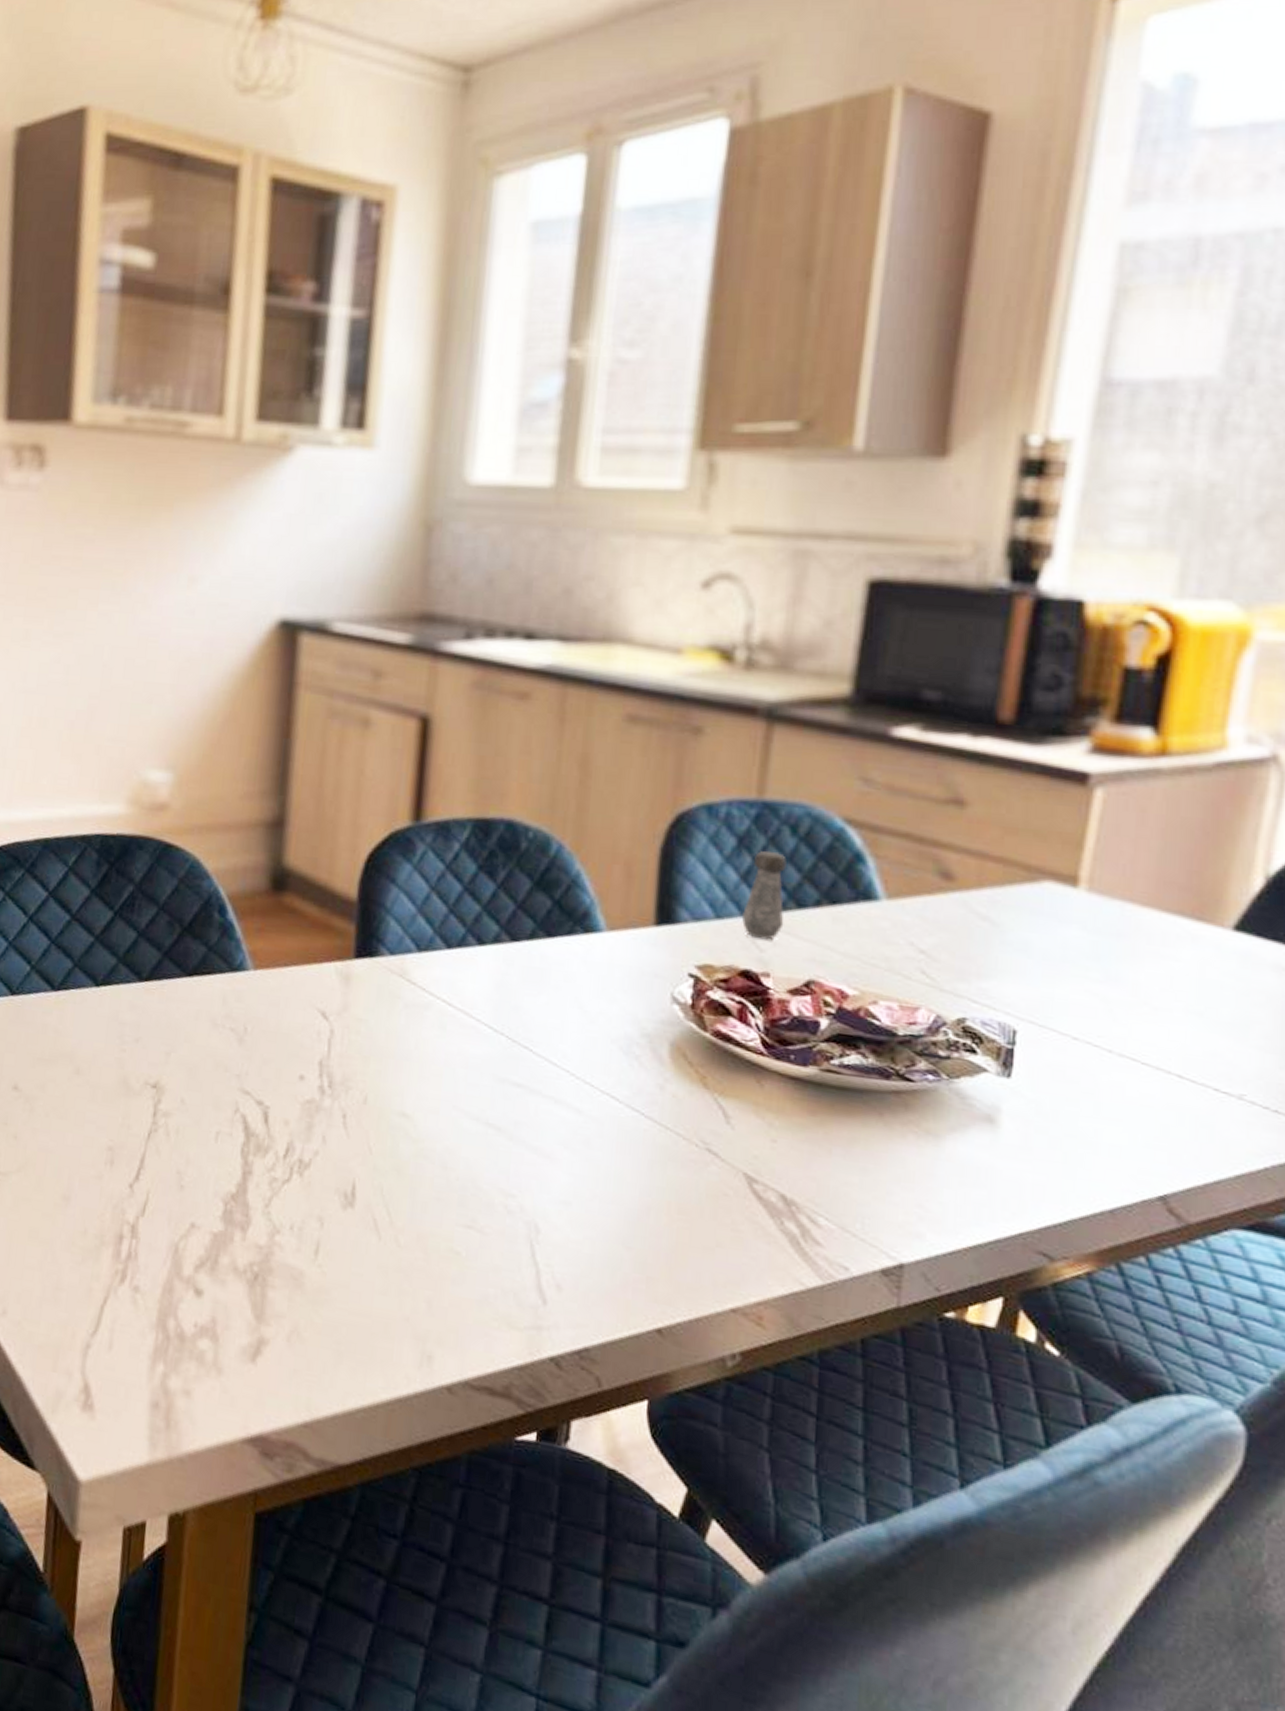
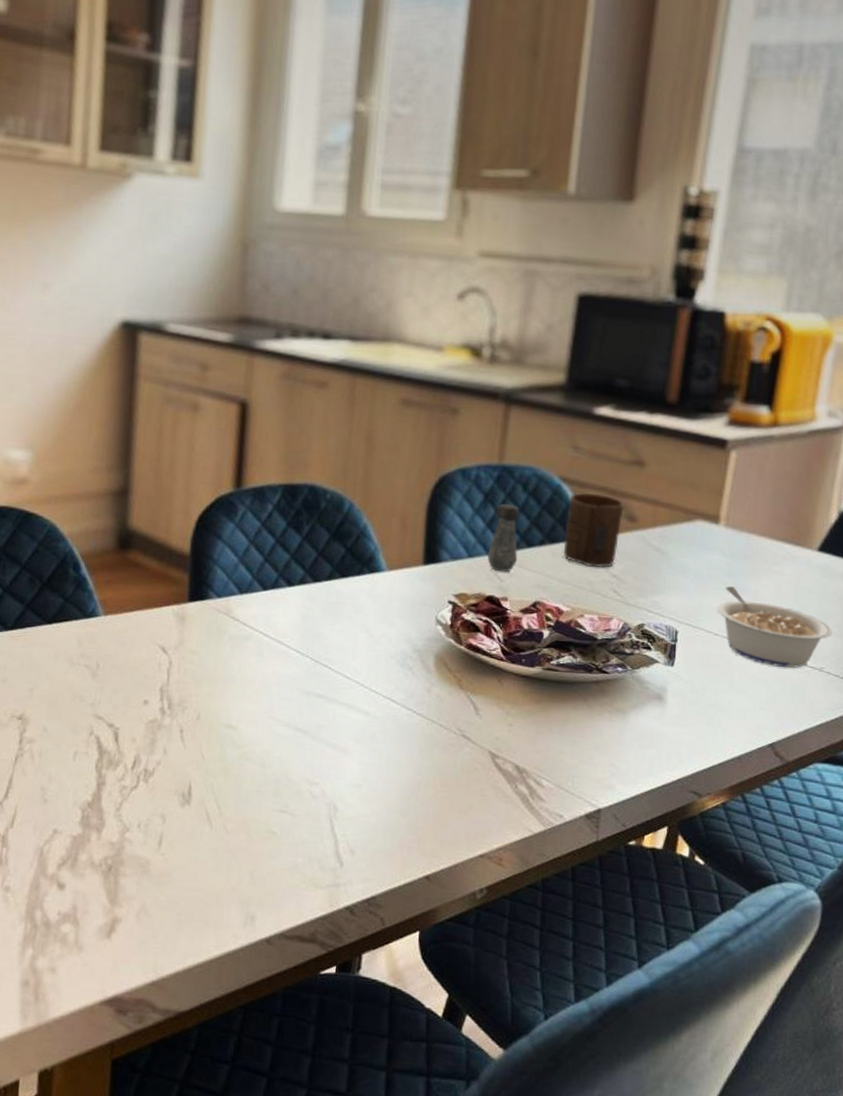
cup: none [848,840,936,940] -> present [563,493,624,568]
legume: none [1075,971,1259,1092] -> present [716,585,833,668]

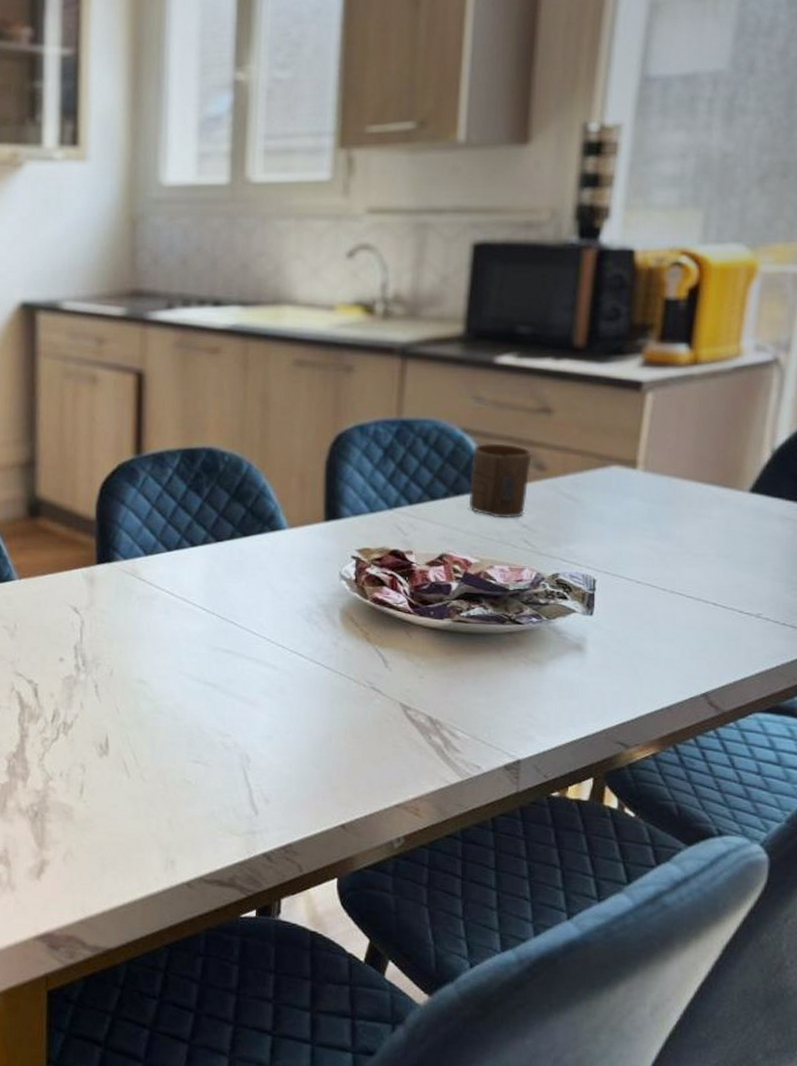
salt shaker: present [488,503,520,572] -> none [390,457,421,526]
legume: present [716,585,833,668] -> none [637,531,770,615]

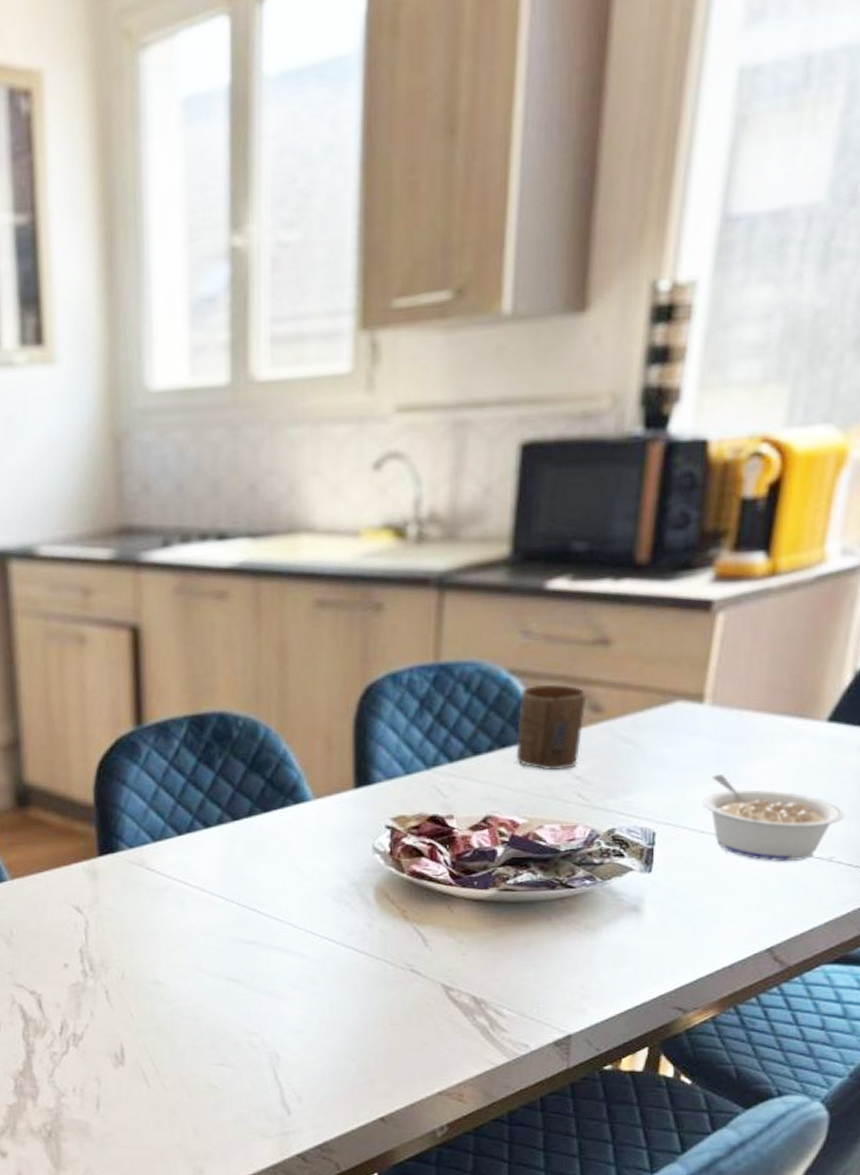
legume: none [637,531,770,615] -> present [701,773,845,861]

